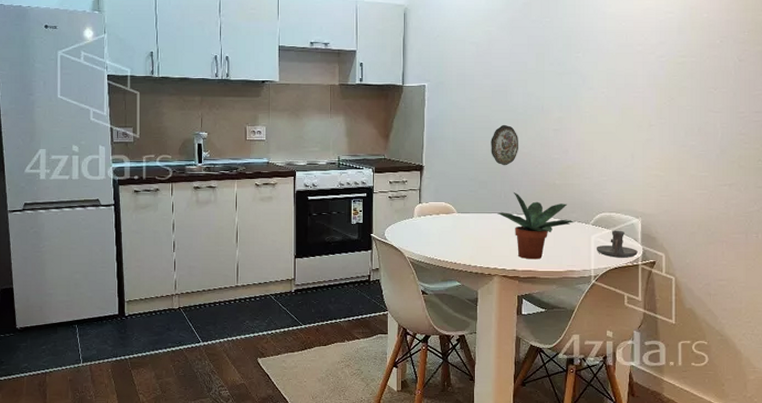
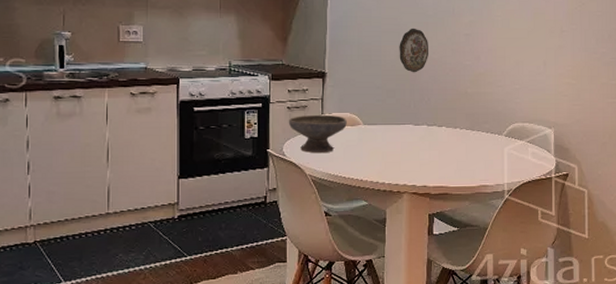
bowl: none [389,203,442,237] -> present [288,114,347,153]
potted plant: present [496,192,575,260] -> none [405,102,487,175]
candle holder: present [596,230,638,258] -> none [509,141,551,171]

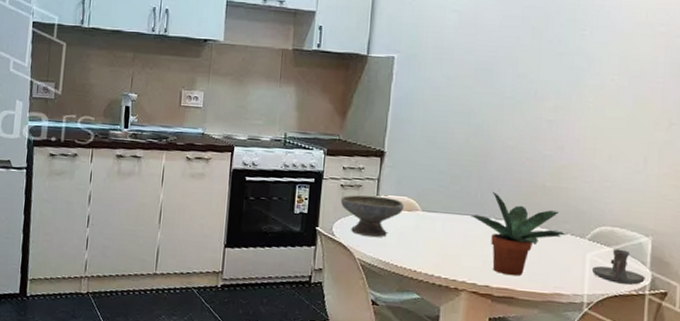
decorative plate: present [399,28,428,73] -> none [468,109,503,160]
potted plant: none [405,102,487,175] -> present [469,192,567,276]
candle holder: none [509,141,551,171] -> present [591,249,645,285]

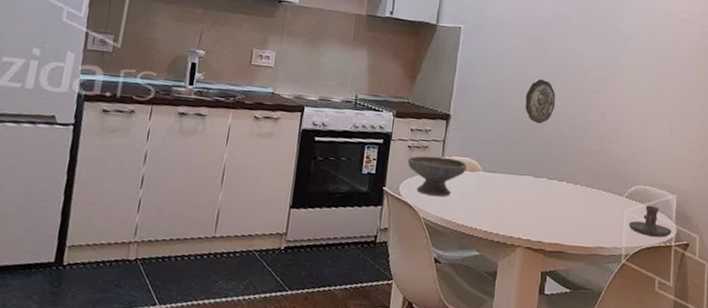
decorative plate: none [468,109,503,160] -> present [525,79,555,124]
potted plant: present [469,192,567,276] -> none [525,154,608,232]

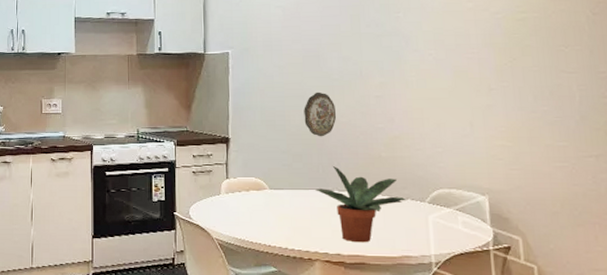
bowl: present [407,156,467,197] -> none [193,179,252,216]
potted plant: none [525,154,608,232] -> present [314,166,407,243]
candle holder: present [628,205,672,238] -> none [435,209,488,242]

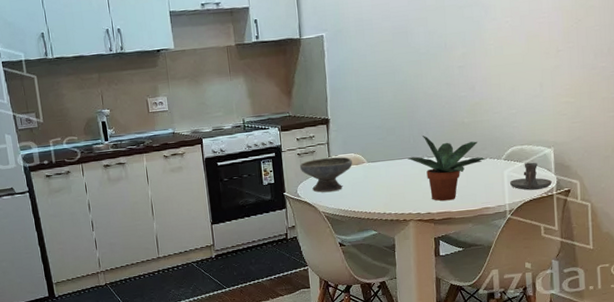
bowl: none [193,179,252,216] -> present [299,156,352,192]
decorative plate: present [304,92,336,137] -> none [395,67,424,110]
candle holder: none [435,209,488,242] -> present [509,162,552,191]

